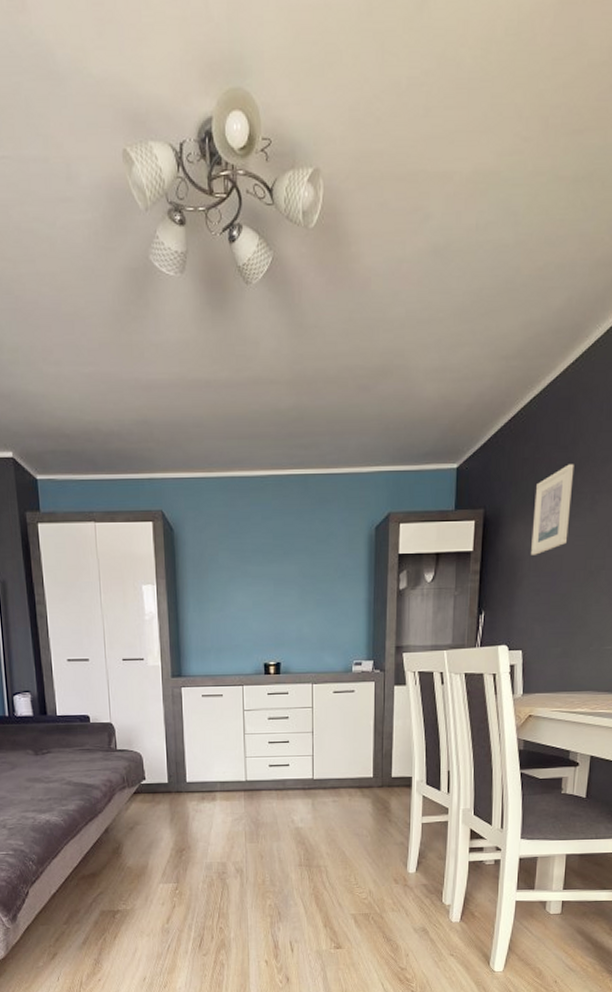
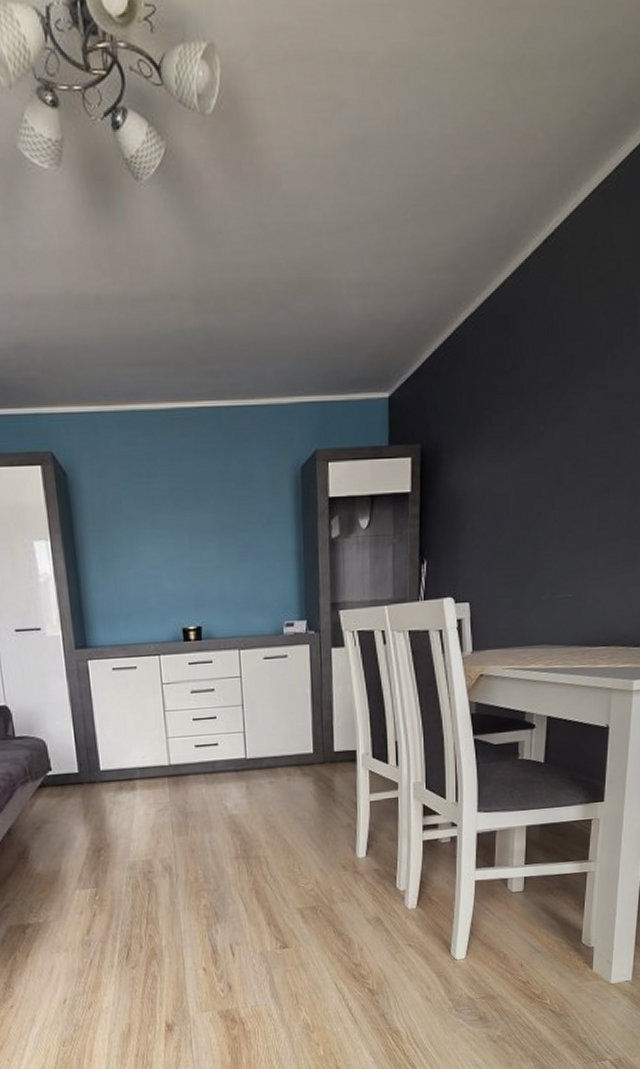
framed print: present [531,464,574,555] -> none [474,392,516,495]

